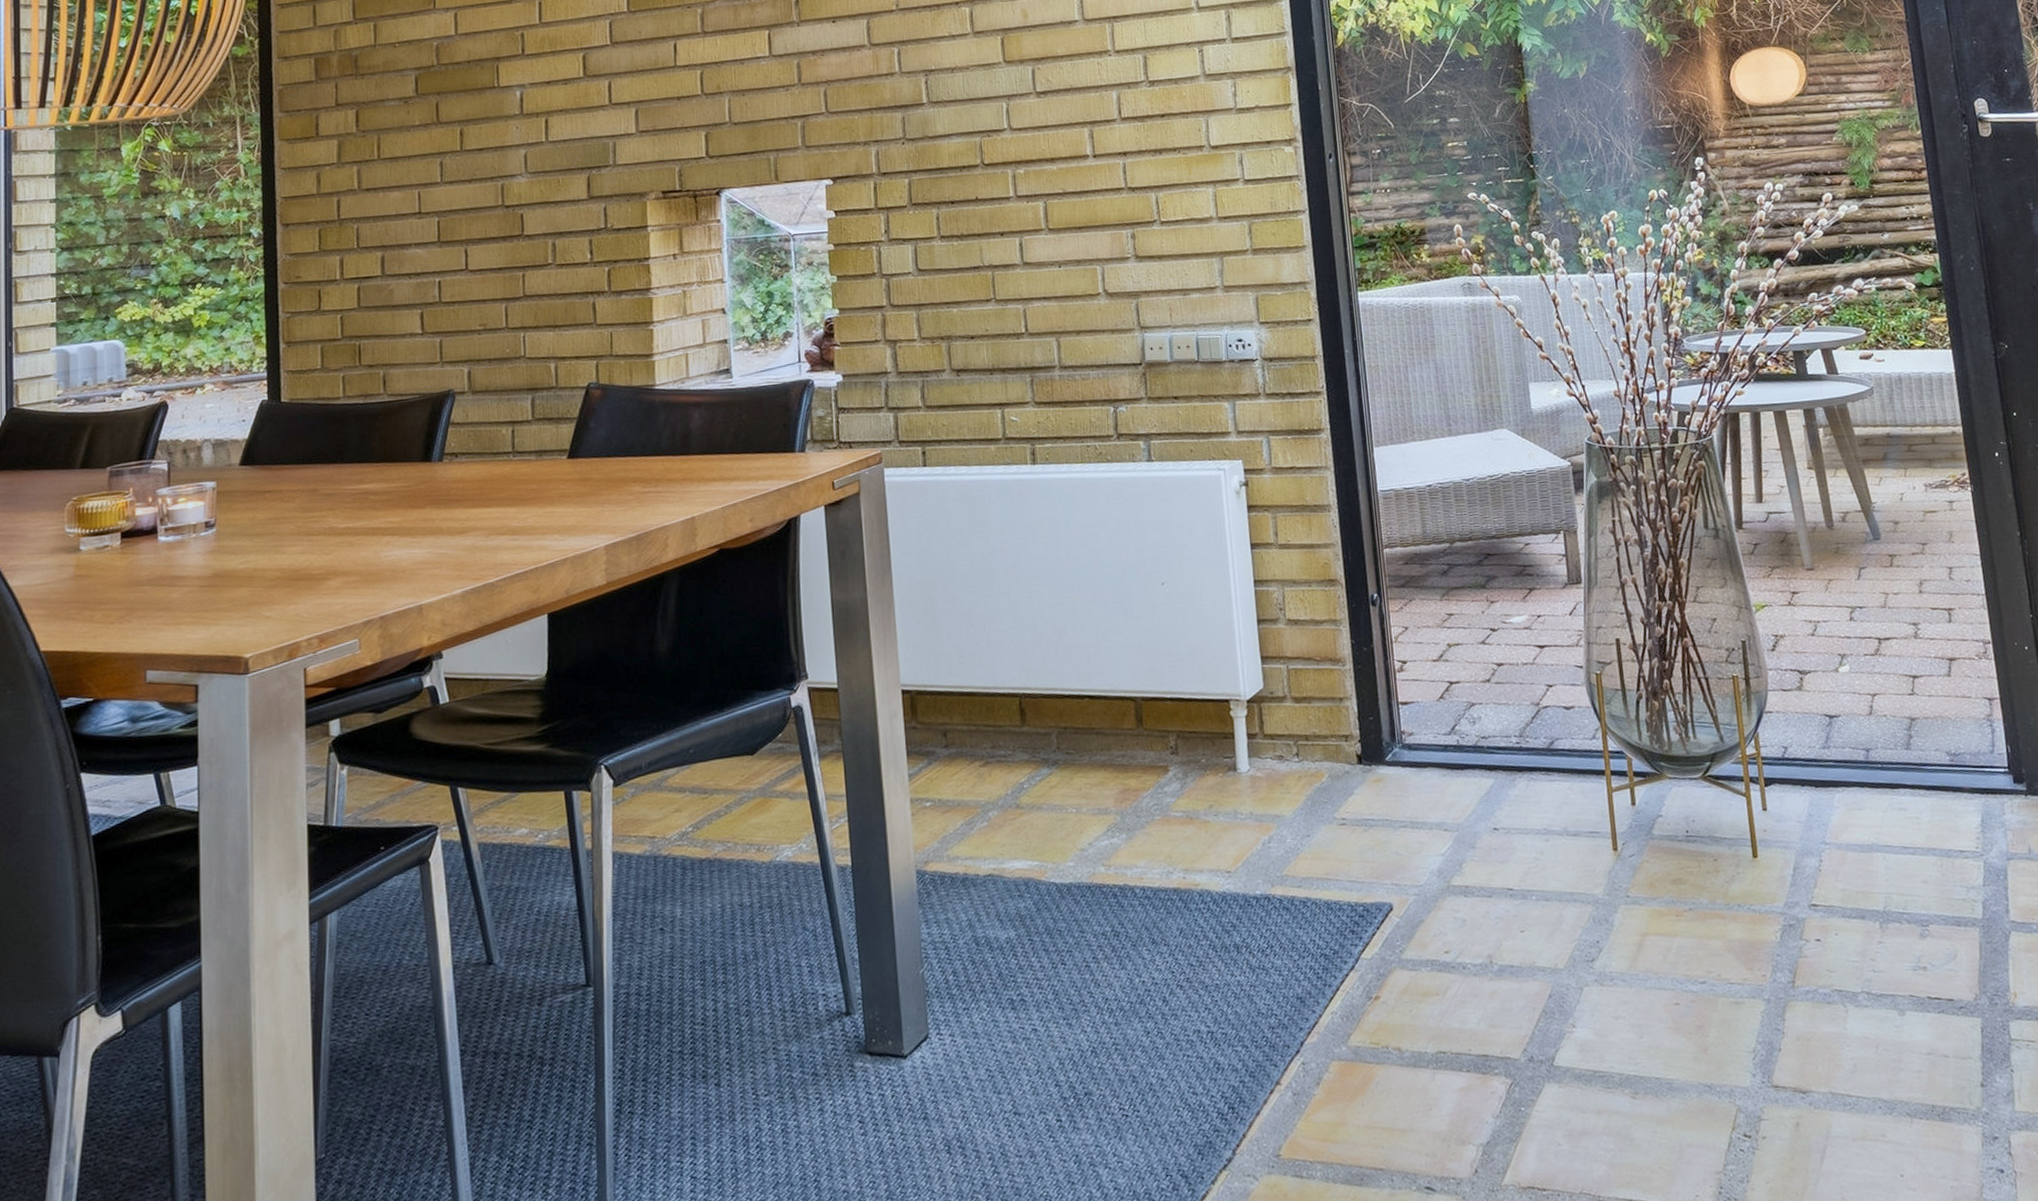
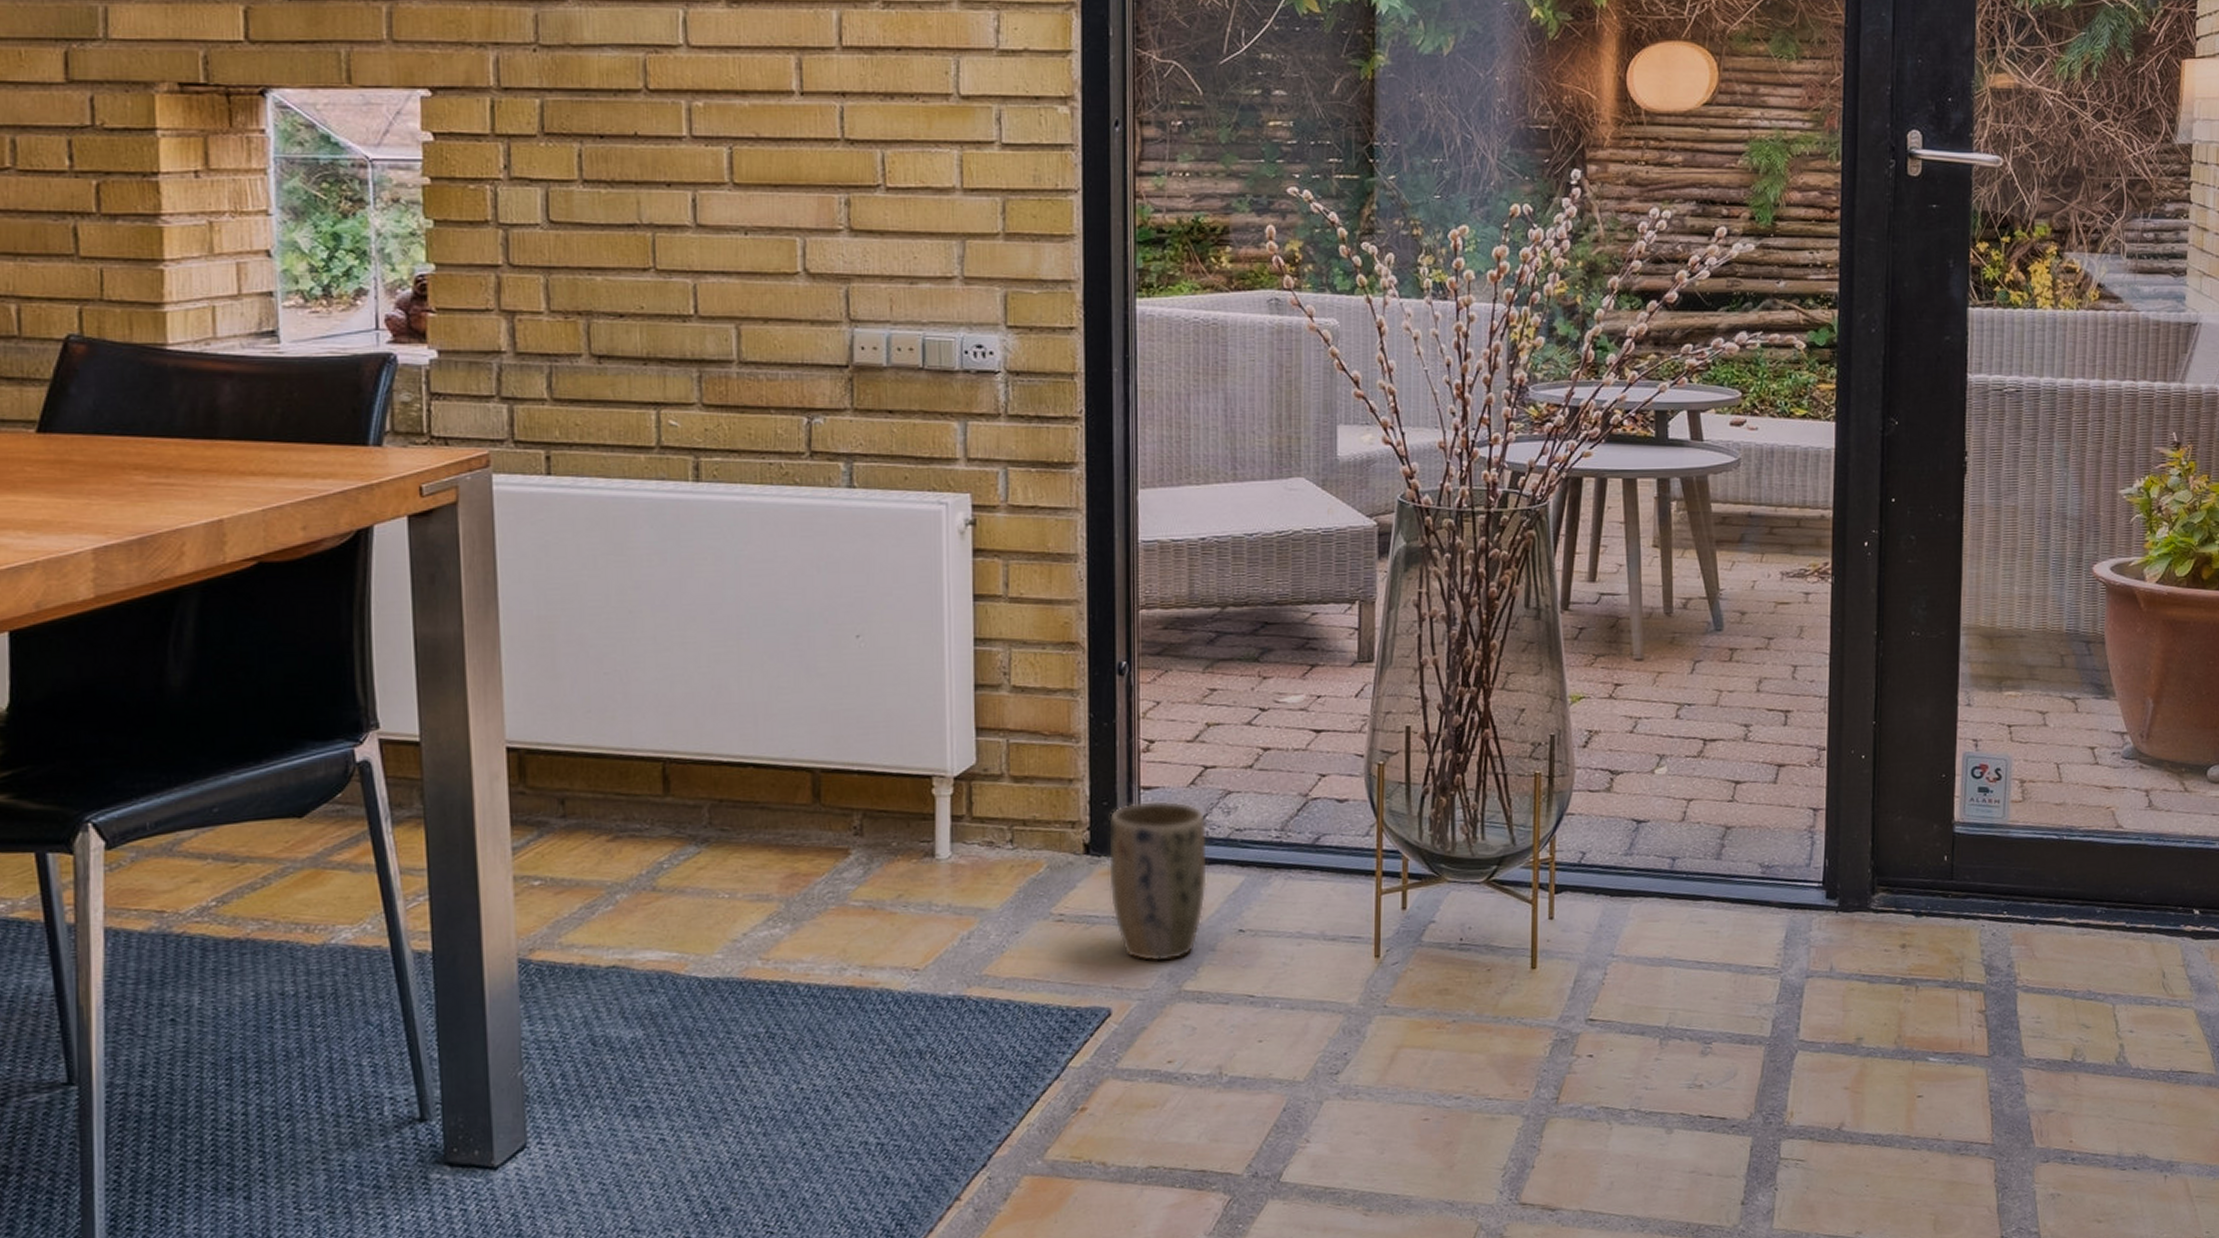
plant pot: none [1375,713,1463,860] -> present [1107,800,1208,962]

